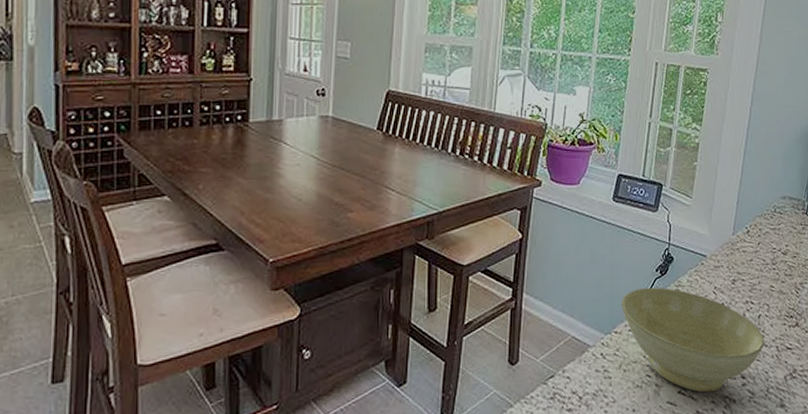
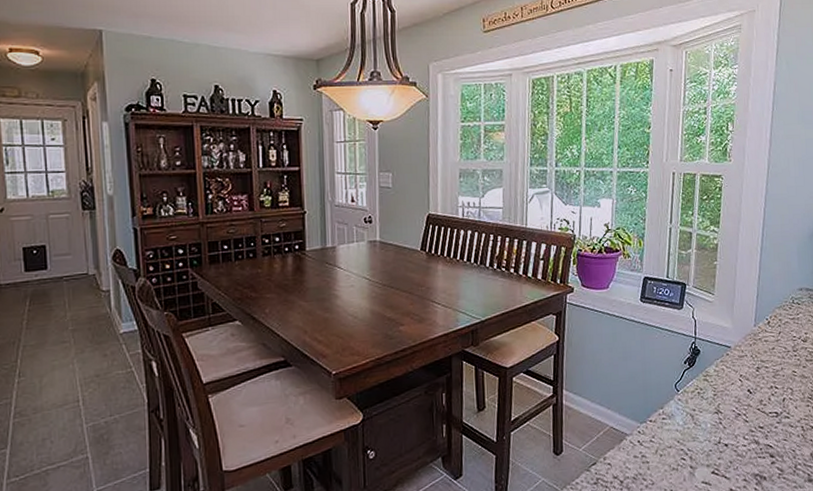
bowl: present [621,287,765,393] -> none [653,378,791,472]

